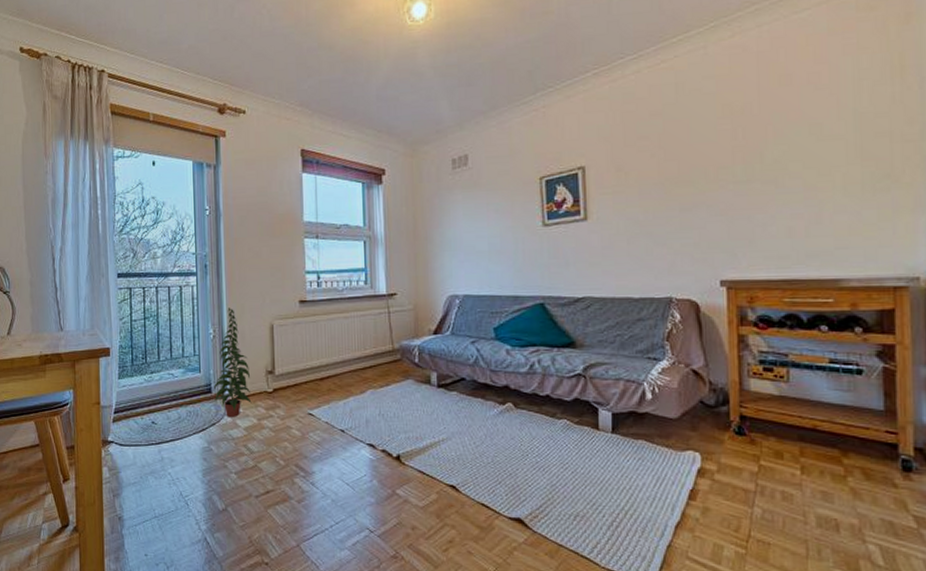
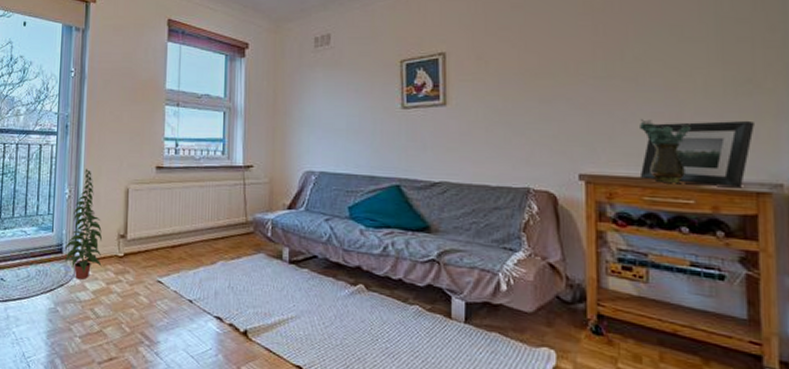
picture frame: none [779,216,892,284] -> present [639,120,754,188]
vase: none [779,221,830,284] -> present [640,119,691,184]

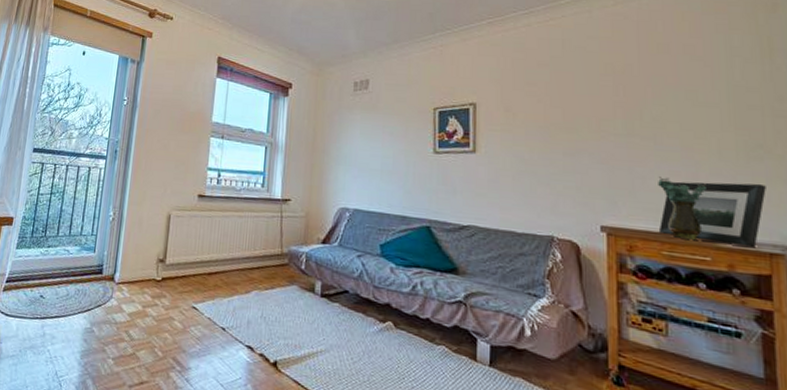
plant: present [64,169,102,279] -> none [103,193,142,301]

